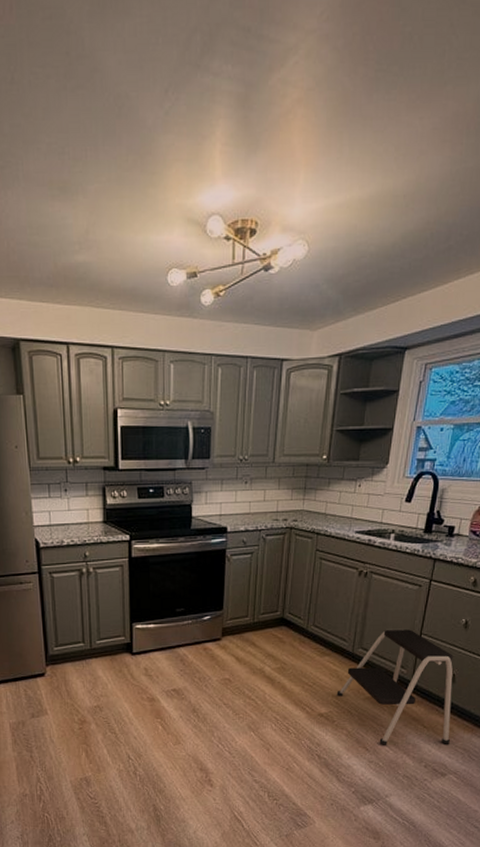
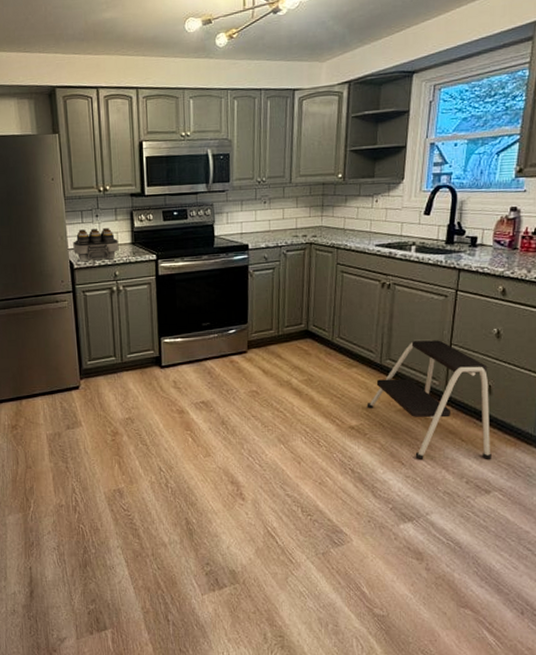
spice rack: none [39,504,90,541] -> present [73,228,119,262]

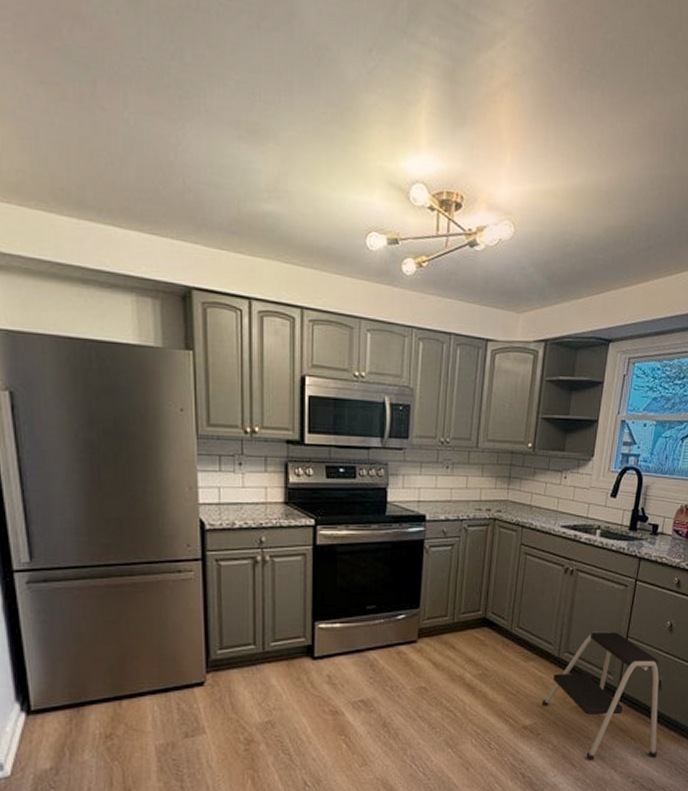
spice rack: present [73,228,119,262] -> none [206,480,267,522]

